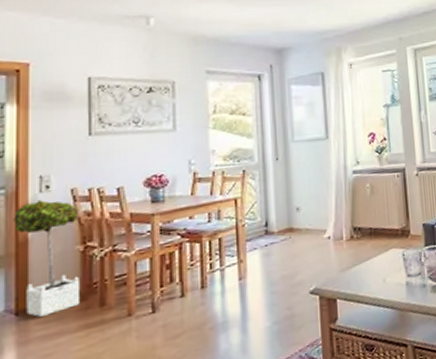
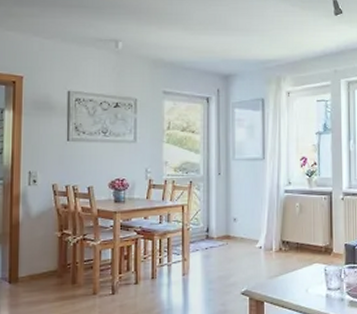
potted tree: present [13,199,79,317] -> none [9,191,58,286]

